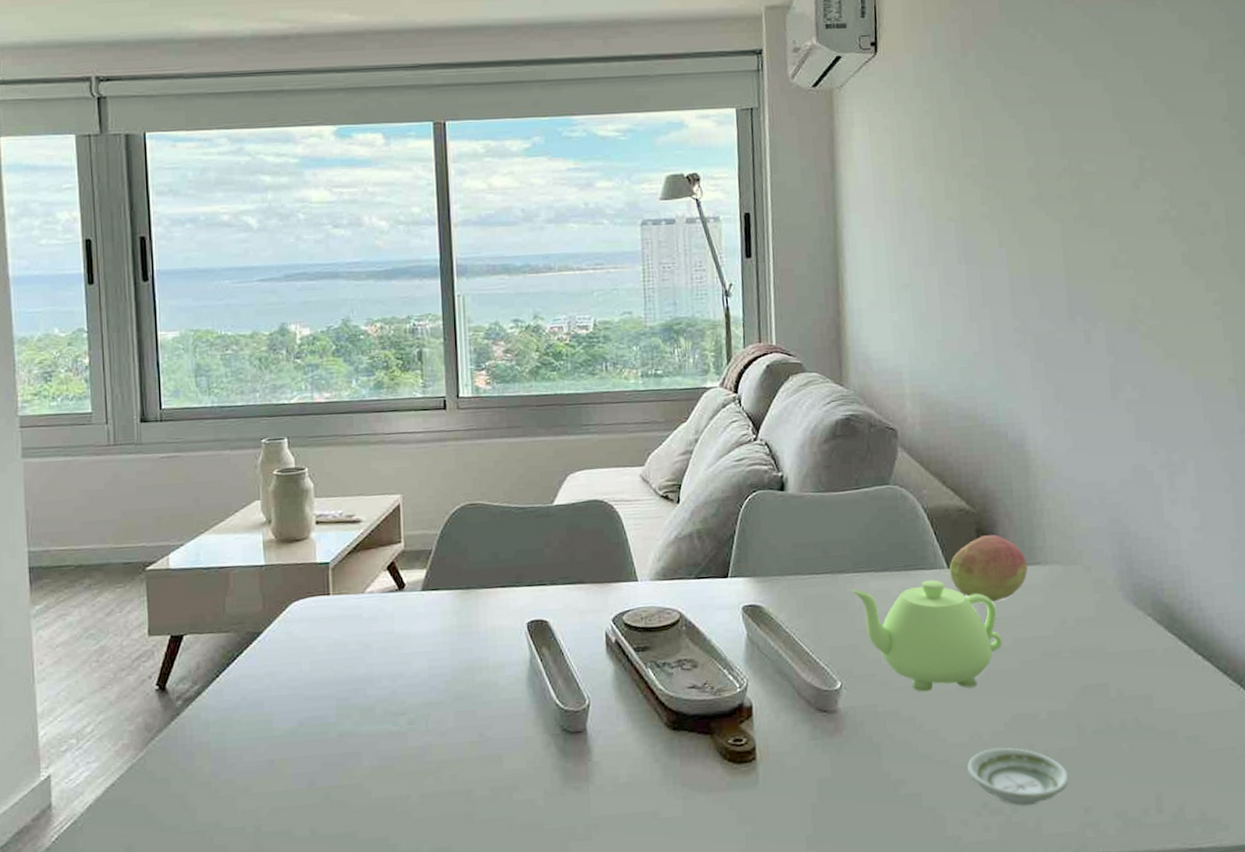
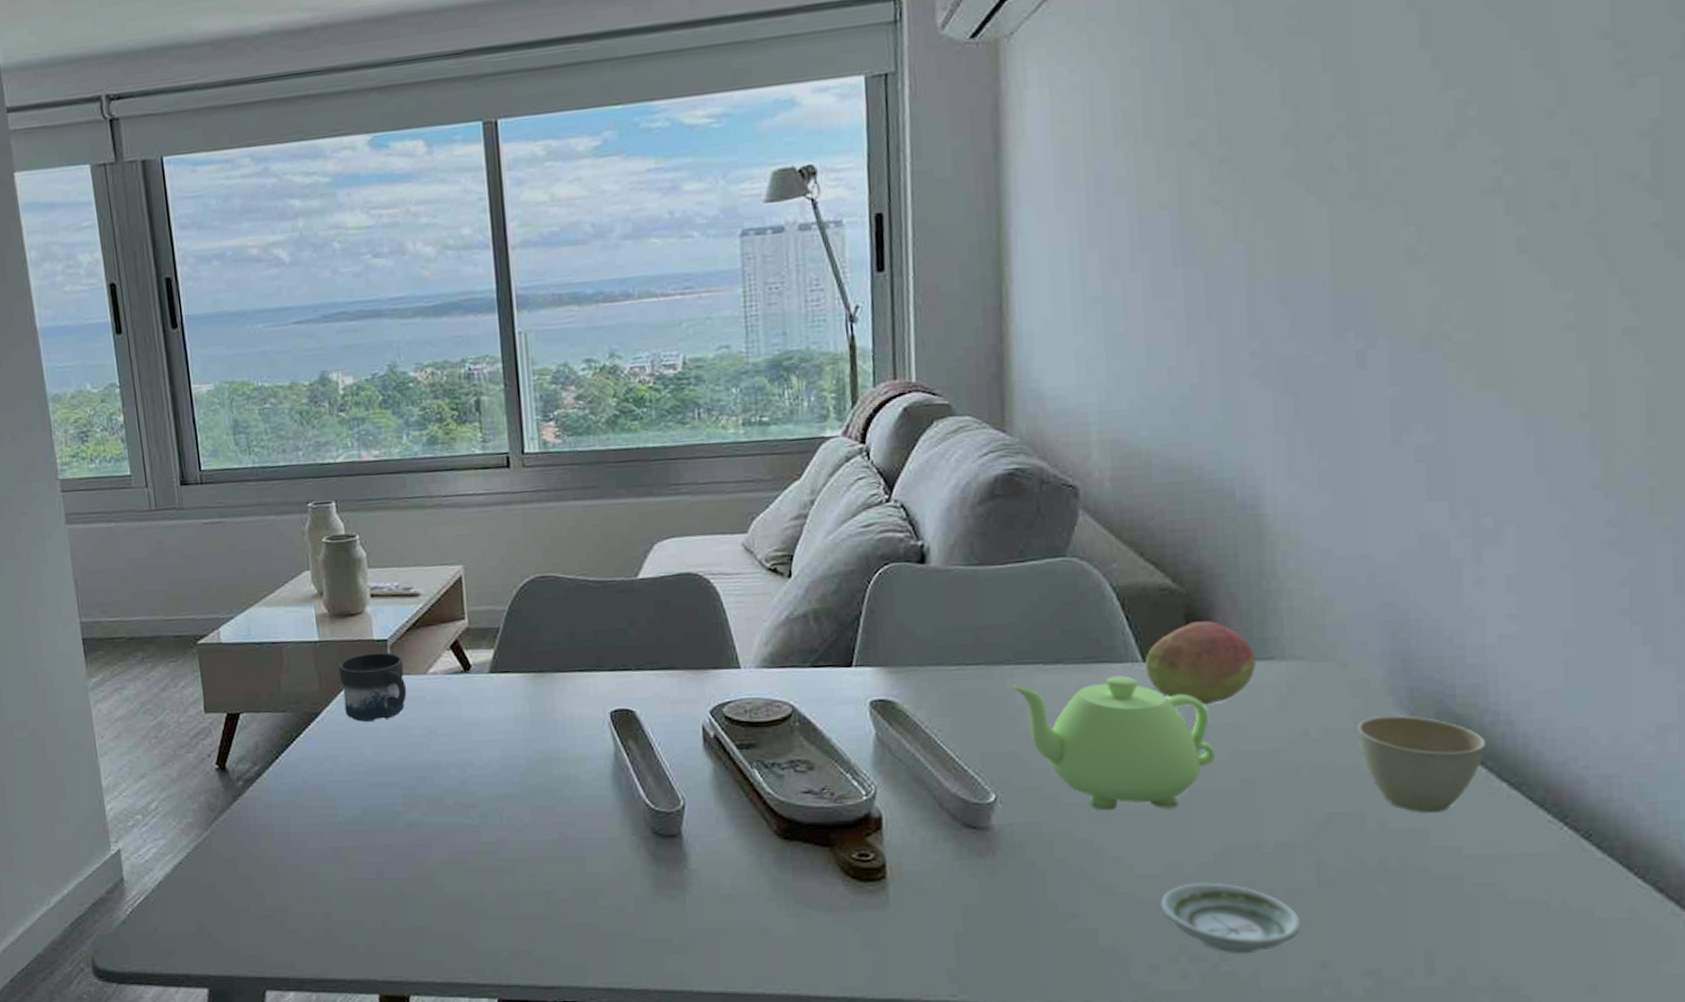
mug: none [282,574,345,639] -> present [338,652,407,722]
cup: none [1099,606,1186,683] -> present [1356,715,1485,814]

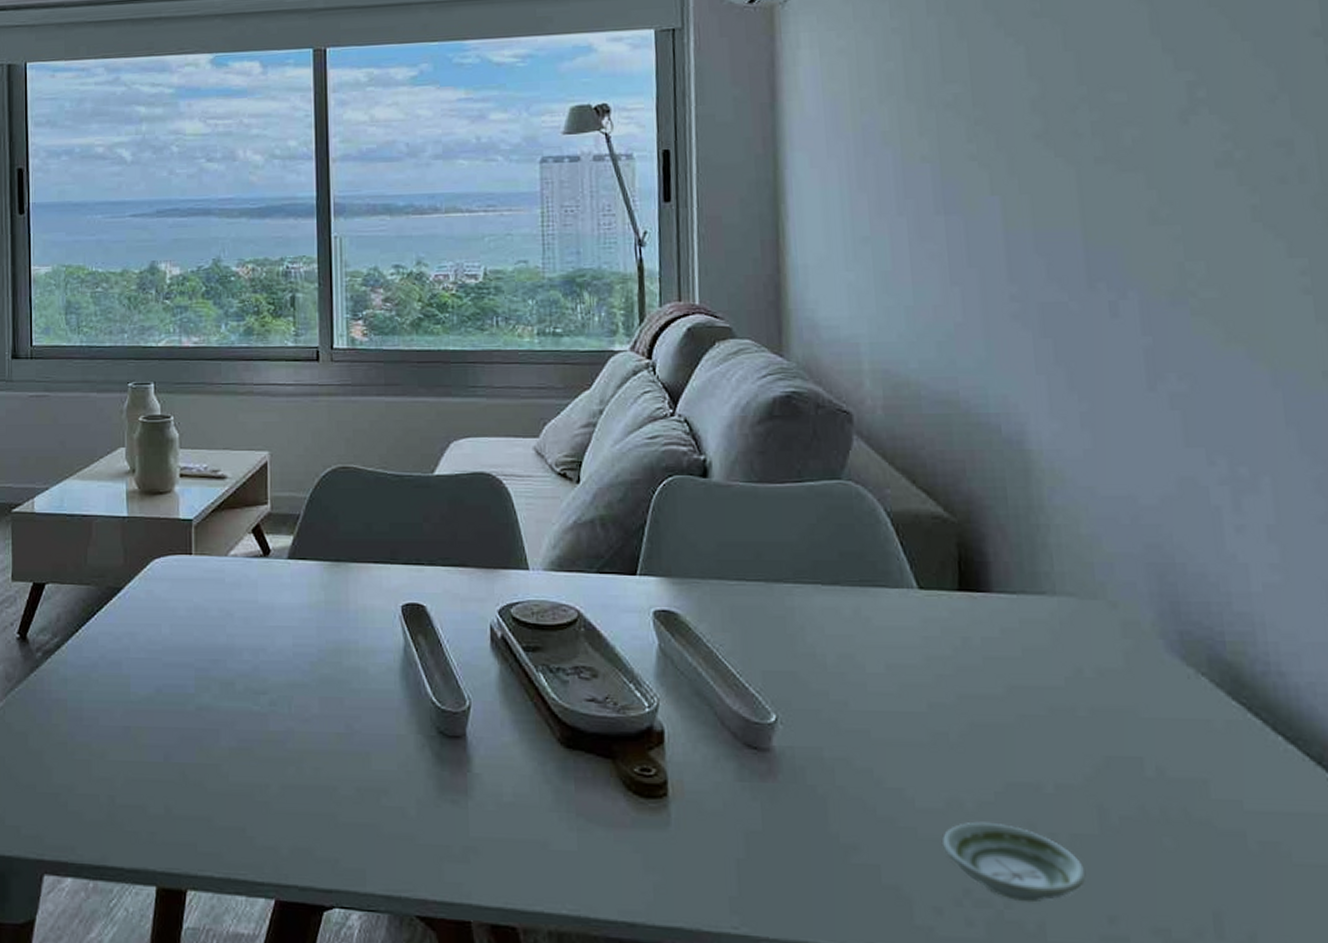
mug: present [338,652,407,722] -> none [143,532,208,600]
teapot: present [1012,675,1215,811] -> none [791,601,992,741]
fruit: present [1144,621,1256,704] -> none [919,552,1028,635]
cup: present [1356,715,1485,814] -> none [1129,659,1259,764]

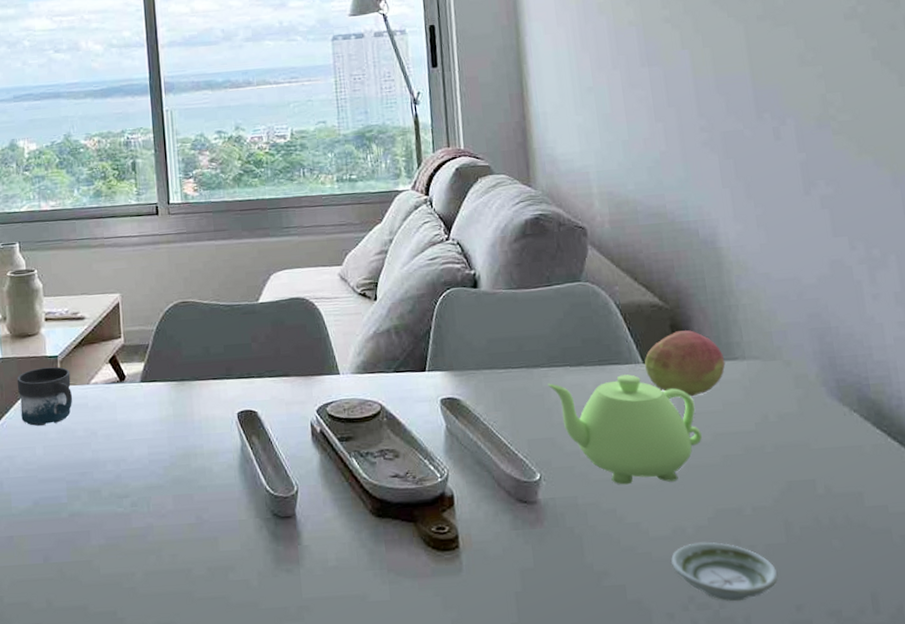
mug: none [143,532,208,600] -> present [16,366,73,426]
teapot: none [791,601,992,741] -> present [547,374,702,485]
fruit: none [919,552,1028,635] -> present [644,330,725,396]

